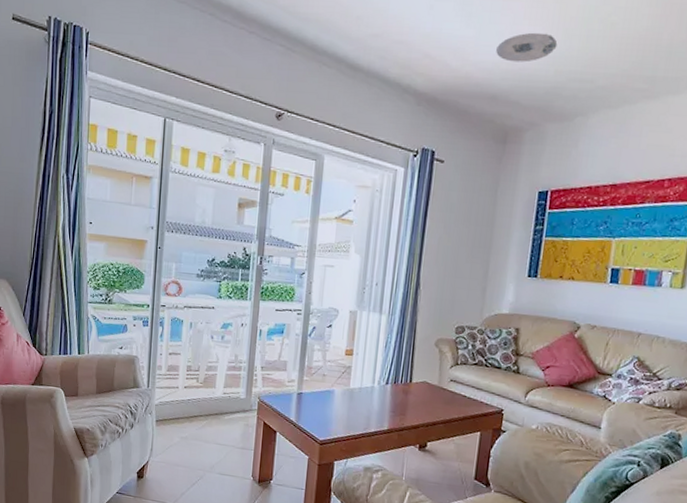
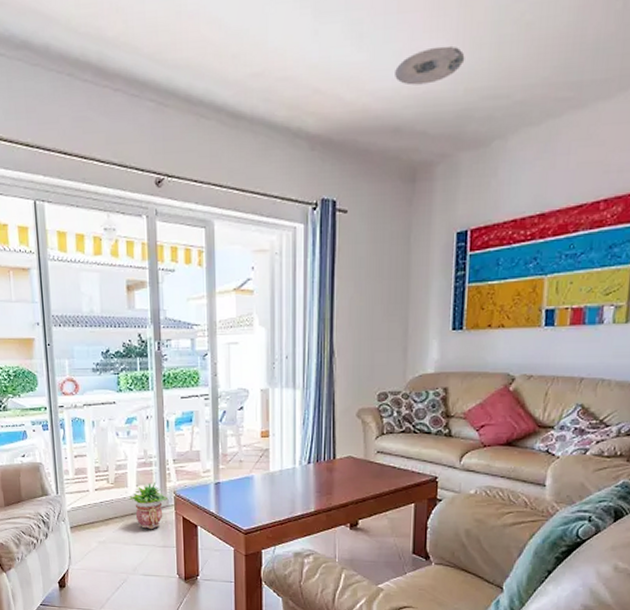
potted plant: none [216,385,253,431] -> present [129,481,169,529]

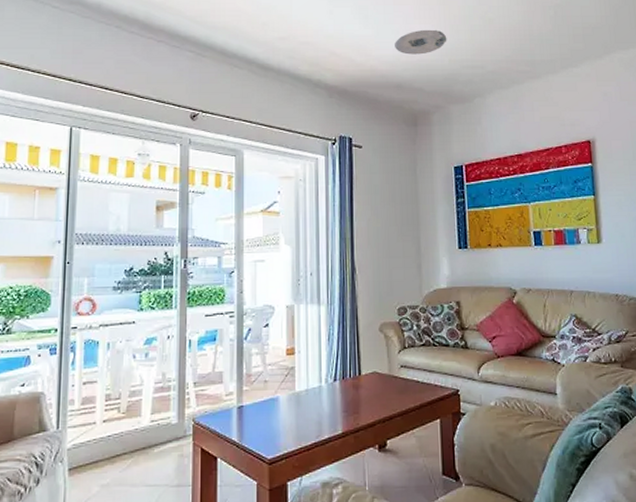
potted plant: present [129,481,169,529] -> none [142,408,187,465]

